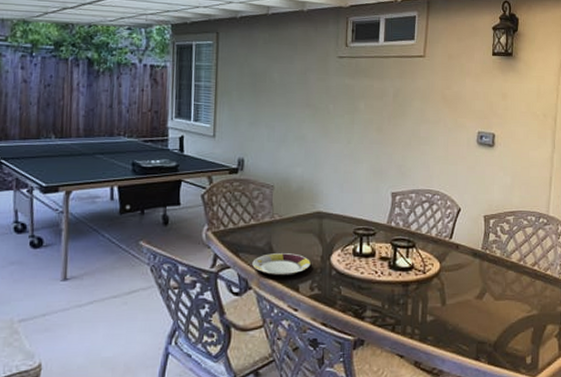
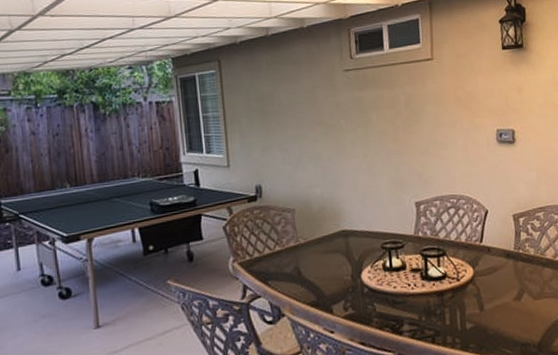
plate: present [252,253,311,276] -> none [282,275,341,300]

